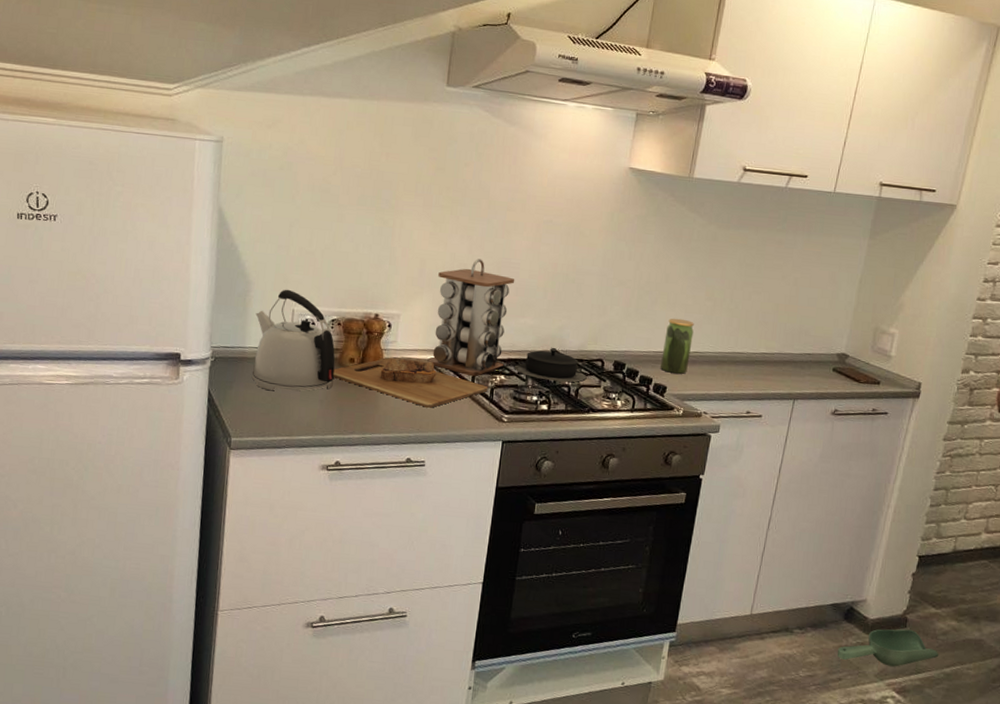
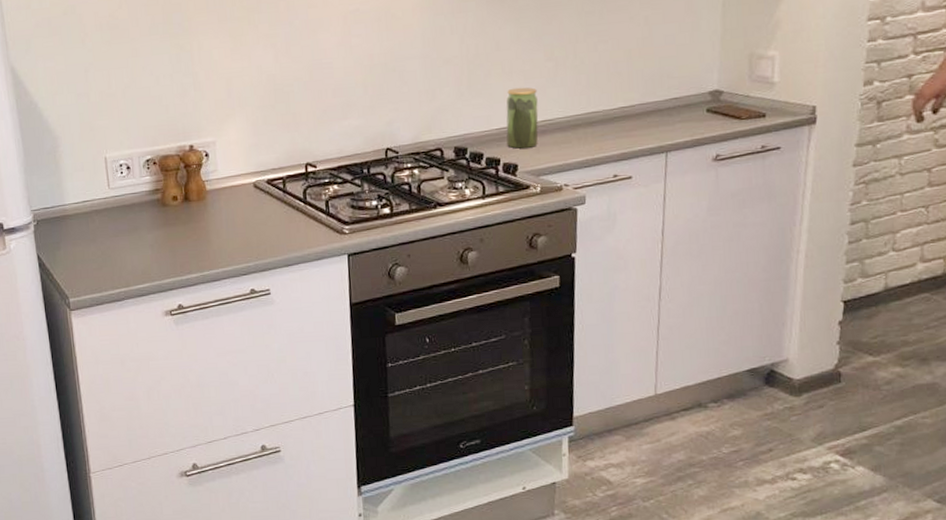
kettle: present [251,289,336,391] -> none [68,137,160,245]
cutting board: present [333,356,488,408] -> none [158,183,323,234]
spice rack: present [428,259,515,377] -> none [247,66,336,193]
cooking pot: present [515,347,587,383] -> none [347,145,427,182]
scoop: present [836,629,939,667] -> none [762,384,886,428]

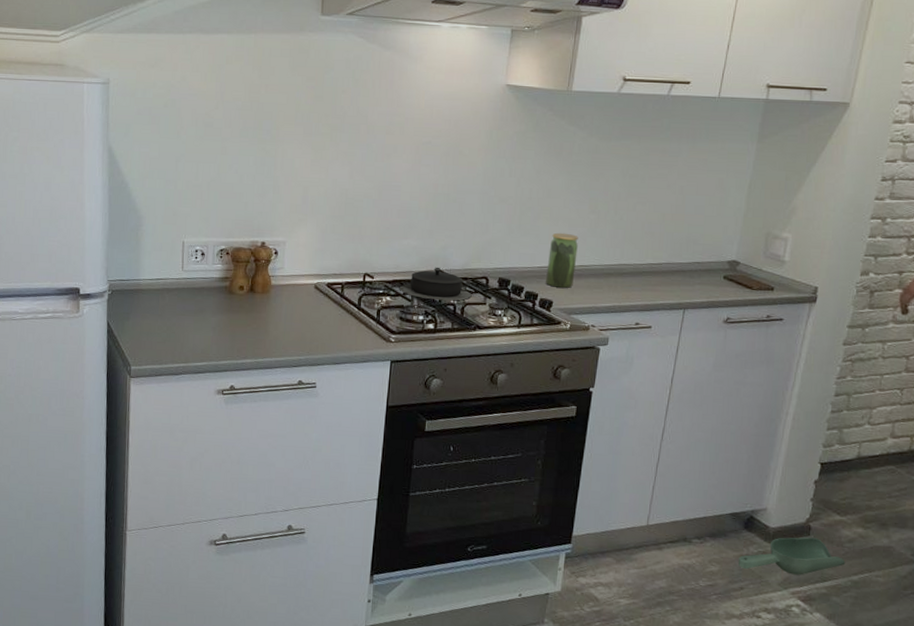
cooking pot: none [347,145,427,182] -> present [400,267,472,301]
scoop: none [762,384,886,428] -> present [737,537,846,575]

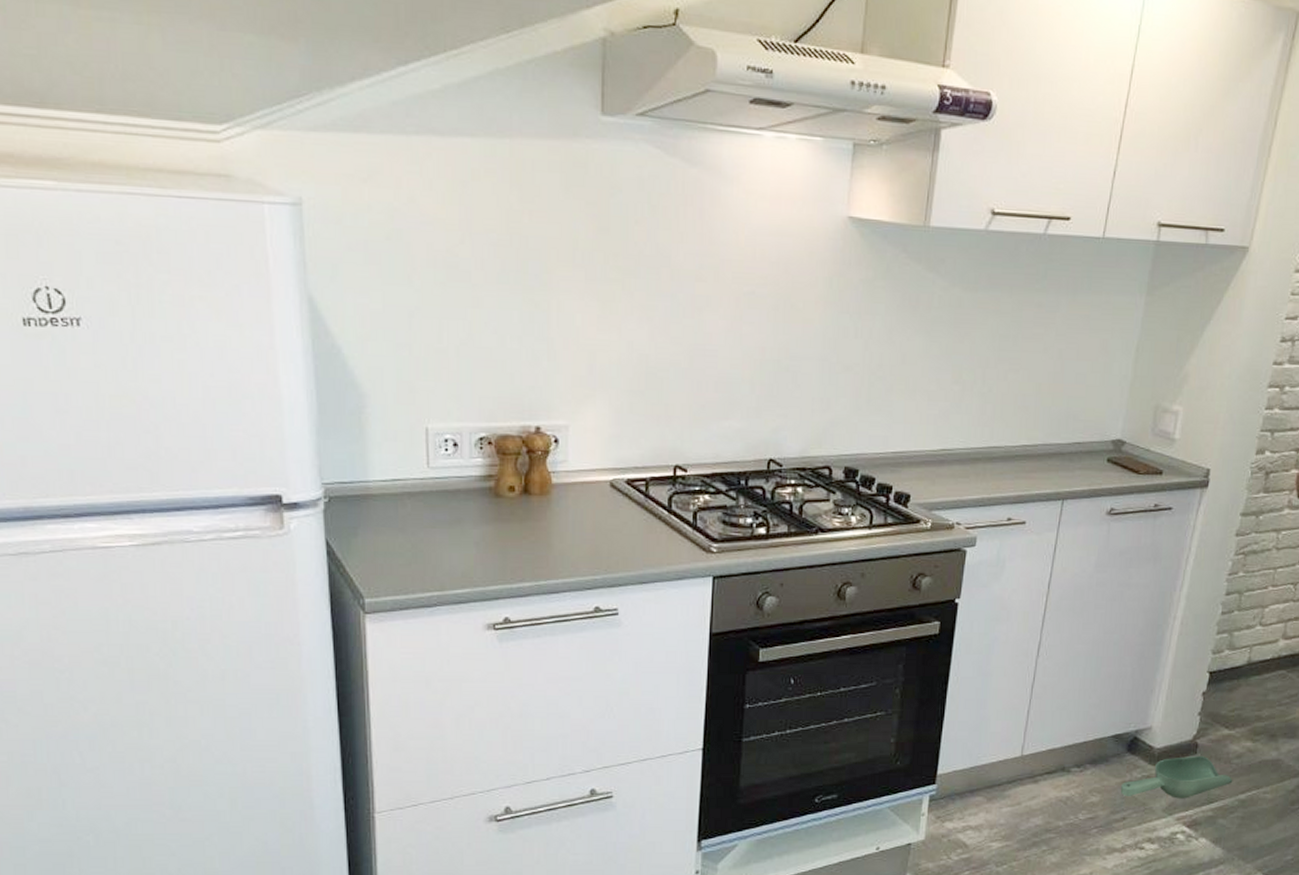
cooking pot: present [400,267,472,301] -> none [721,455,812,498]
jar: present [546,232,578,288] -> none [902,408,940,478]

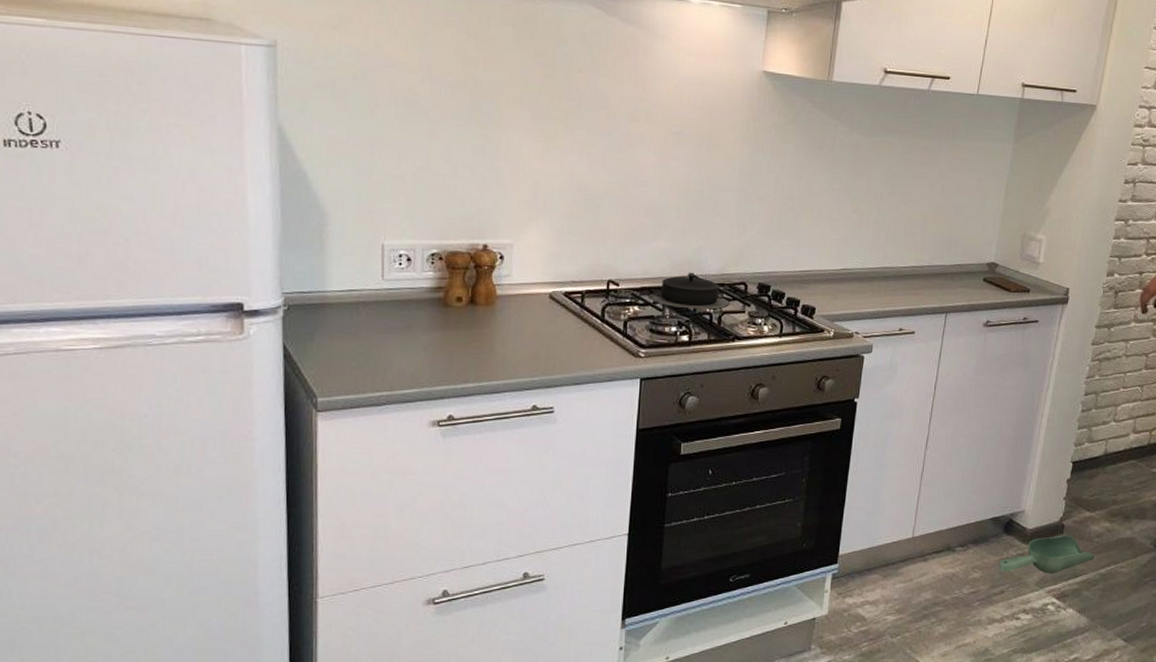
cooking pot: none [721,455,812,498] -> present [649,272,730,310]

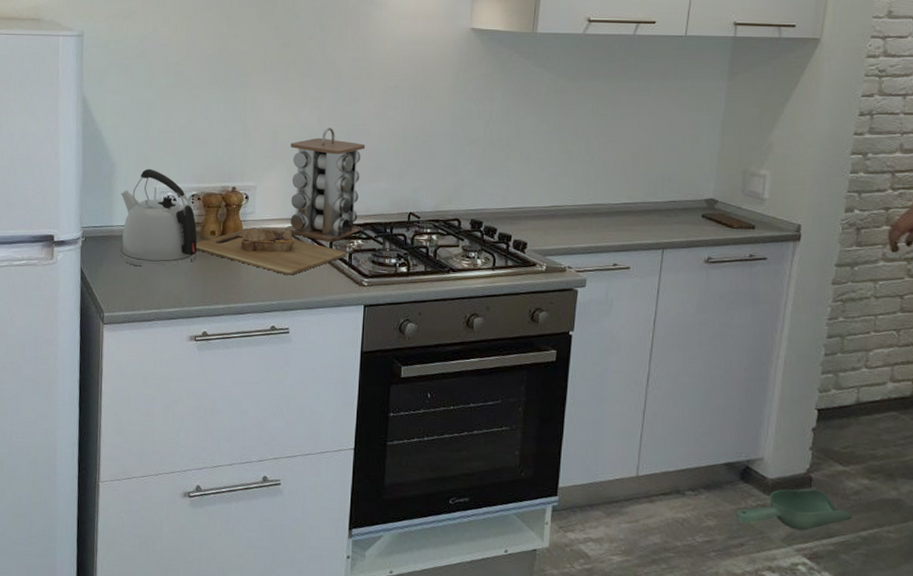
kettle: none [336,220,439,341] -> present [120,168,197,267]
cutting board: none [437,292,621,348] -> present [196,227,346,276]
spice rack: none [550,177,644,310] -> present [286,127,366,243]
cooking pot: present [649,272,730,310] -> none [371,209,444,244]

